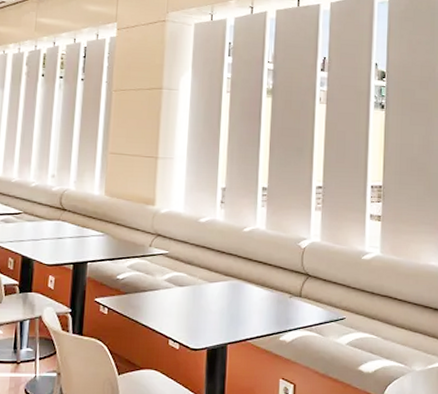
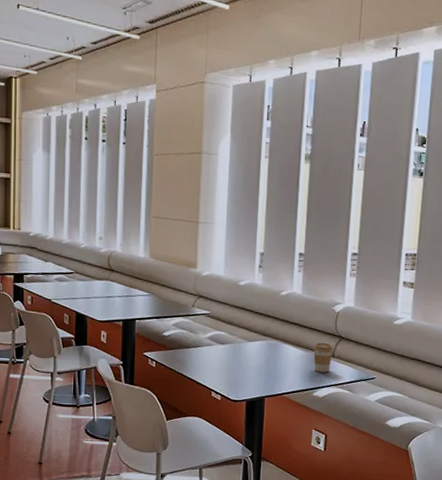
coffee cup: none [279,281,300,314] -> present [313,342,333,373]

